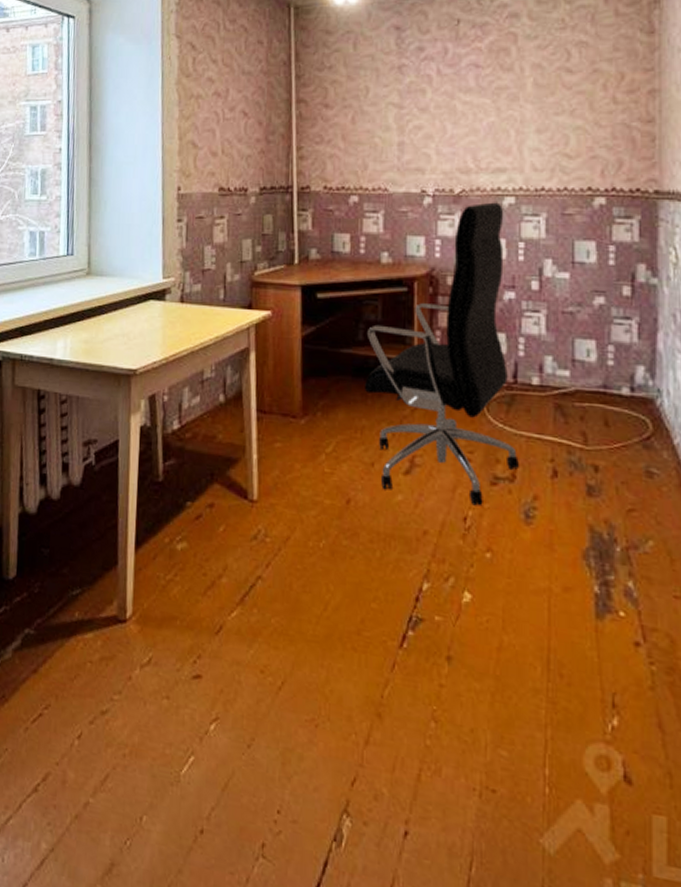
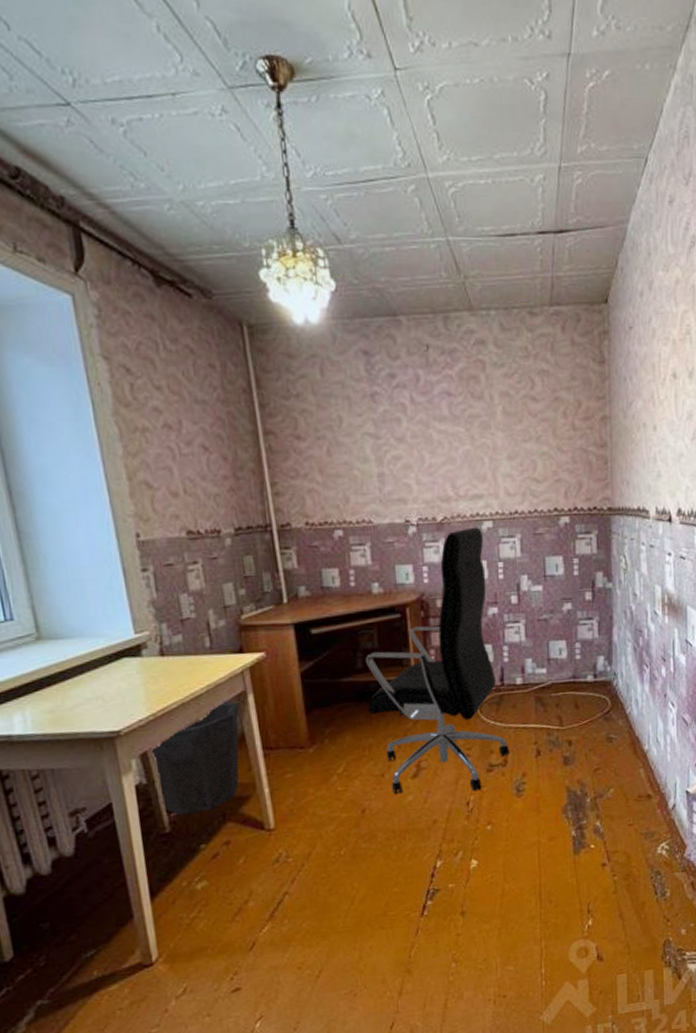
waste bin: none [159,355,241,467] -> present [152,701,240,816]

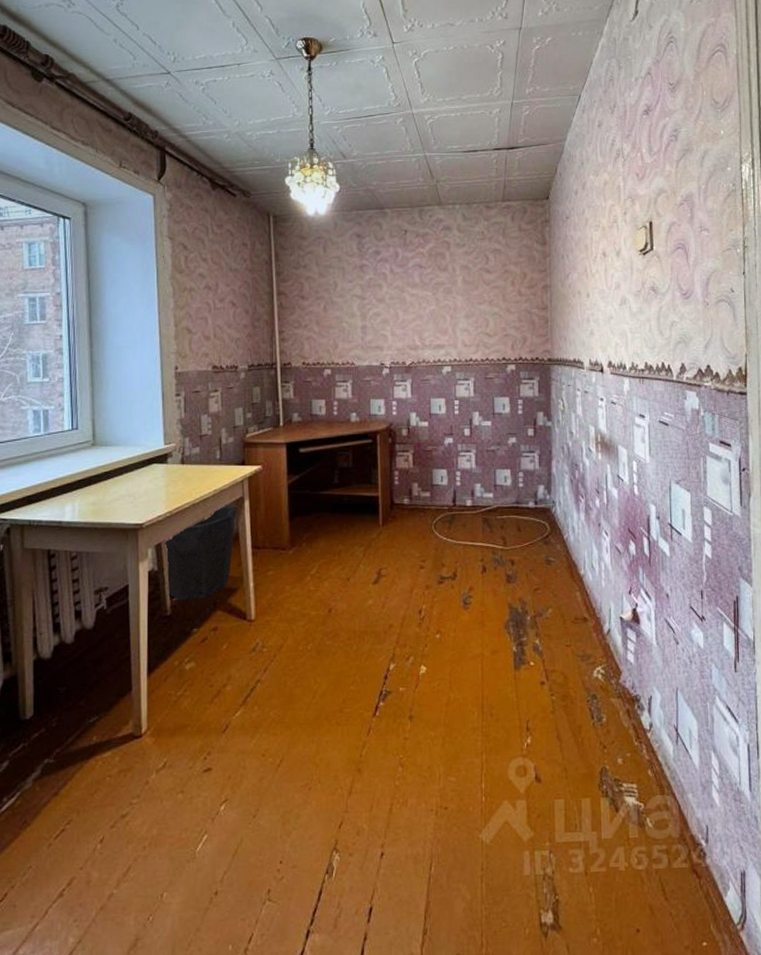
office chair: present [365,527,509,795] -> none [341,371,458,601]

